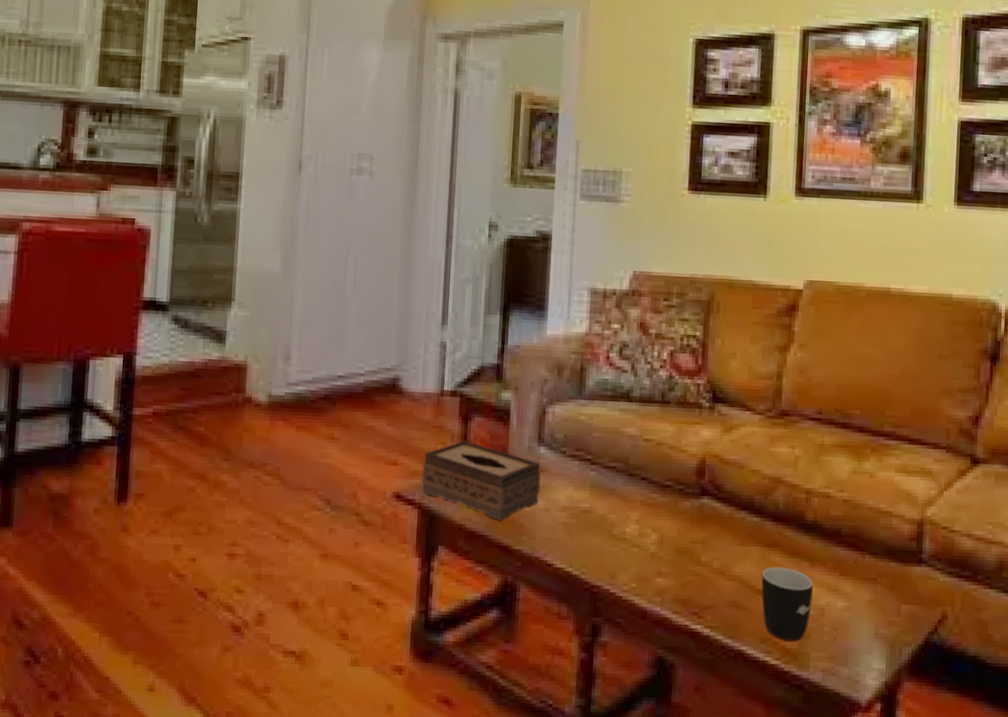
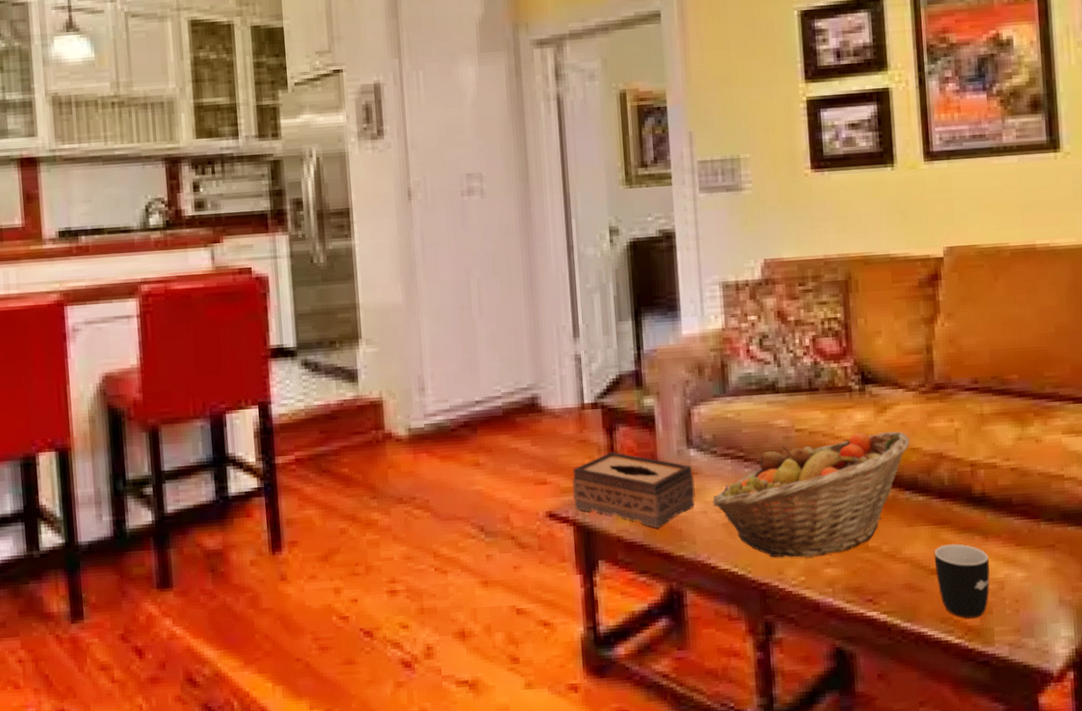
fruit basket: none [556,448,751,566] -> present [713,431,910,558]

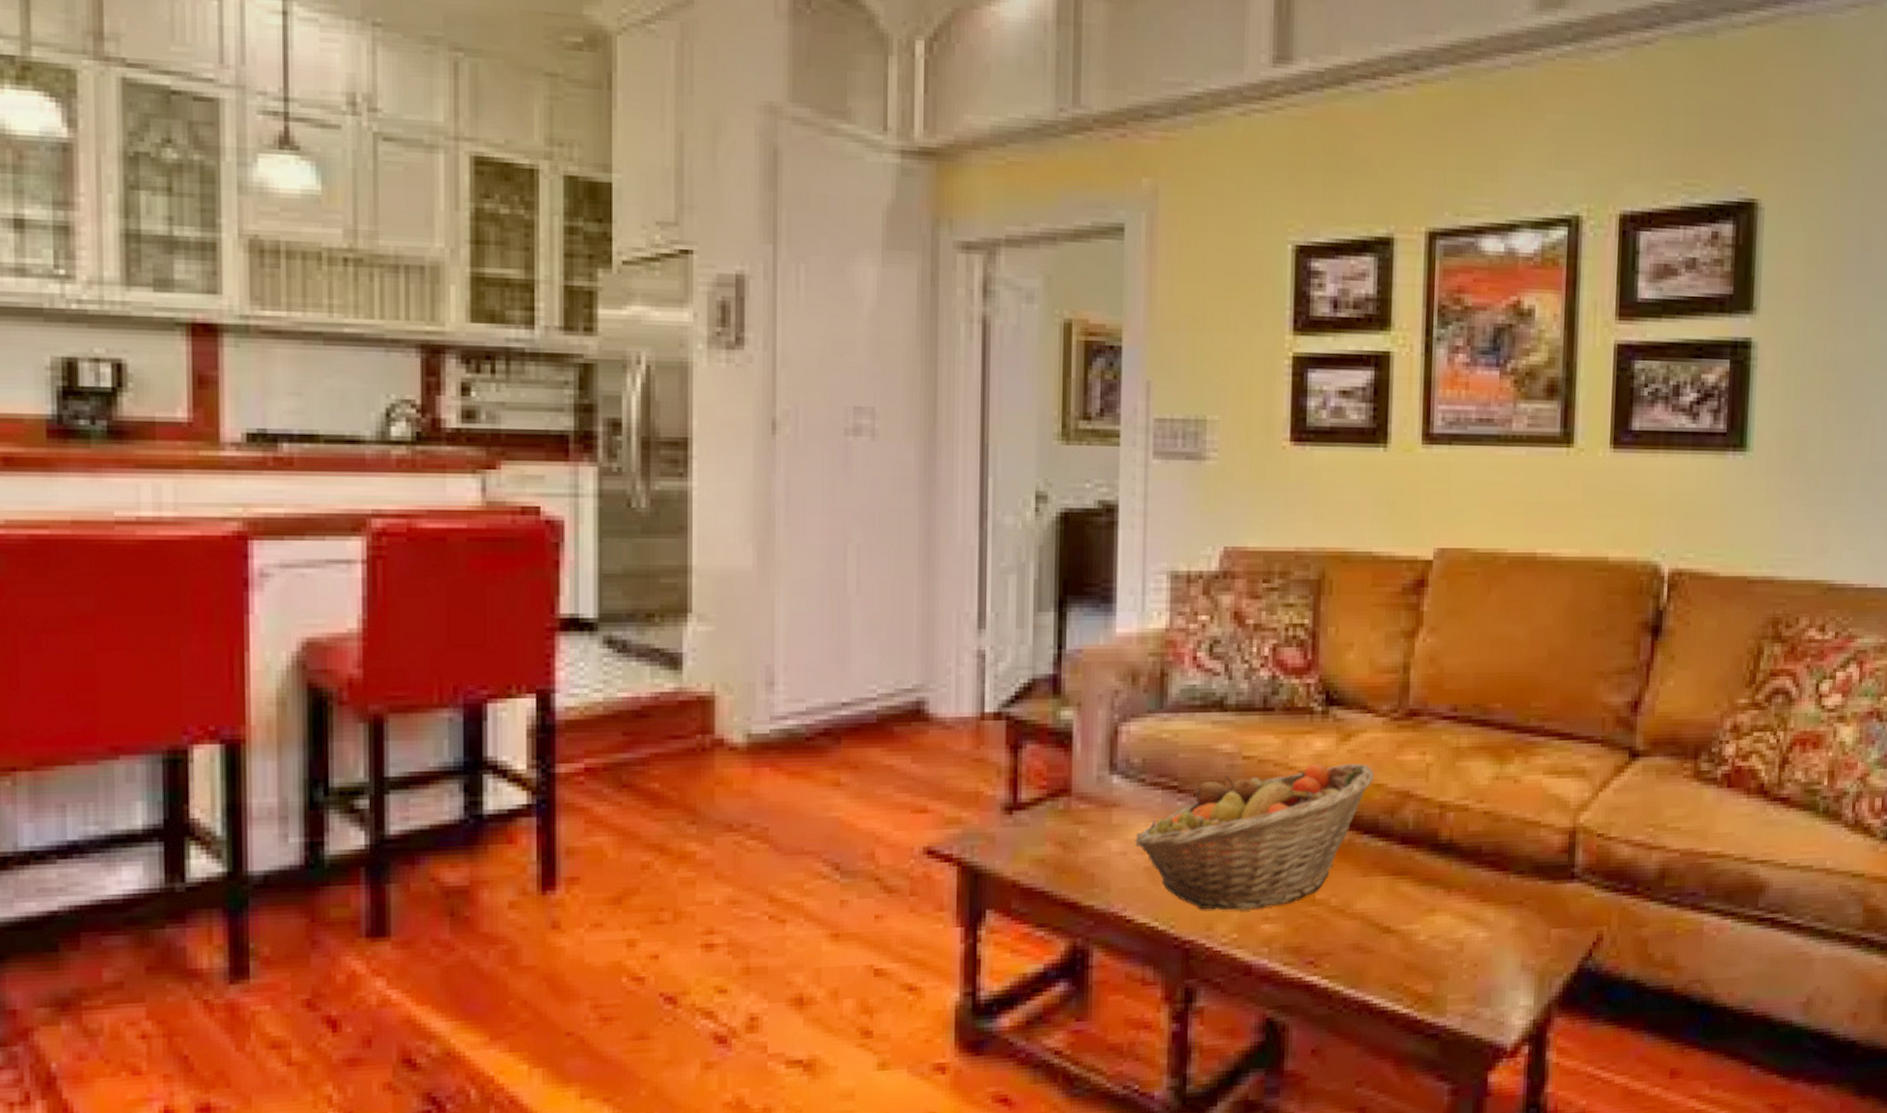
tissue box: present [572,451,695,529] -> none [959,774,1115,872]
mug: present [934,544,990,619] -> none [1388,898,1449,985]

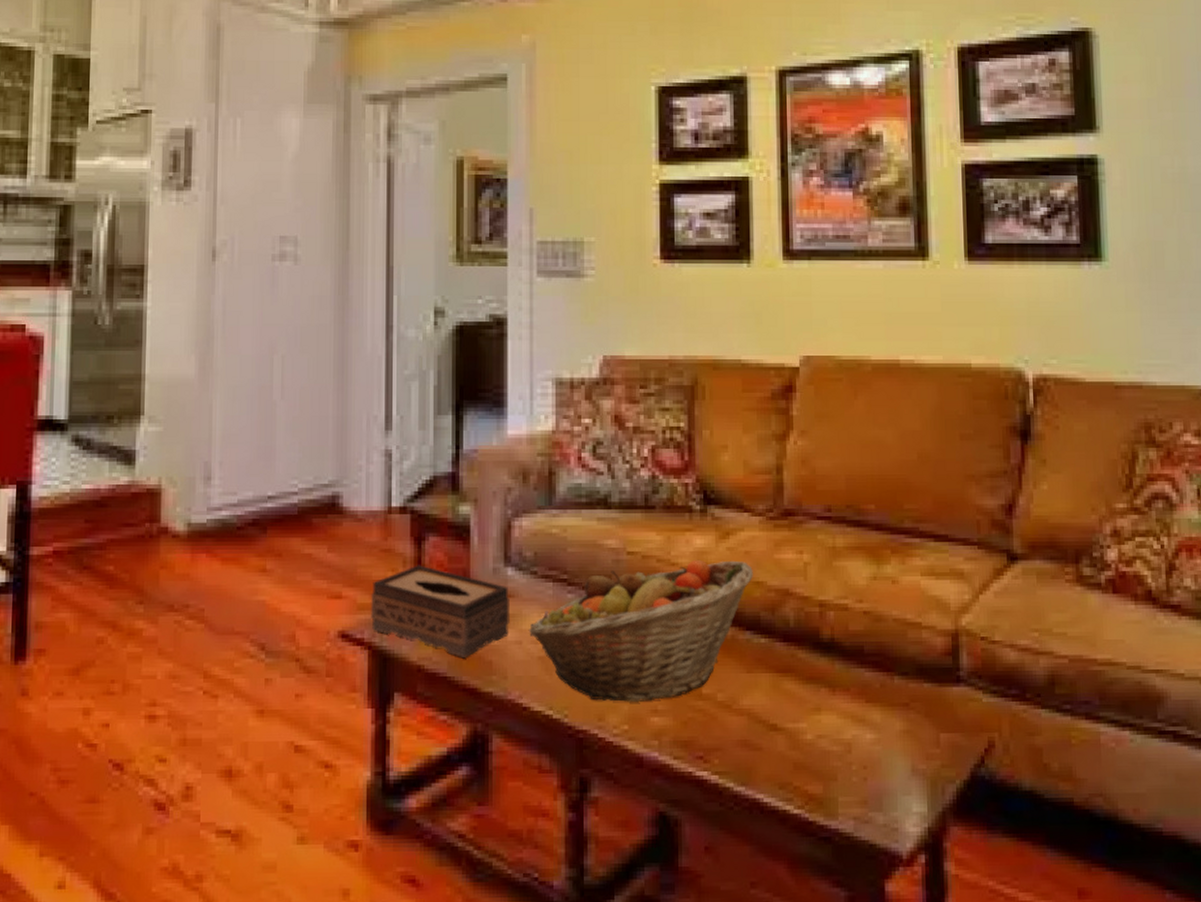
tissue box: none [959,774,1115,872] -> present [370,565,510,659]

